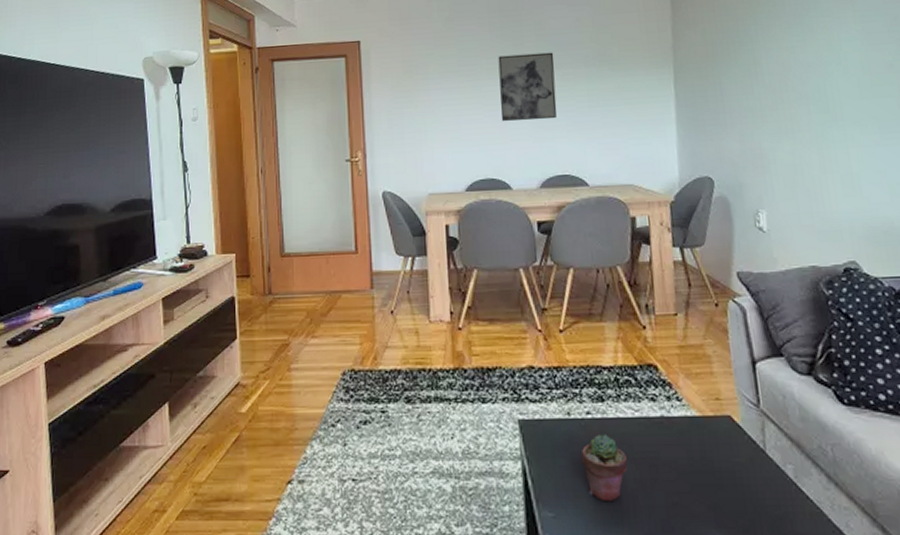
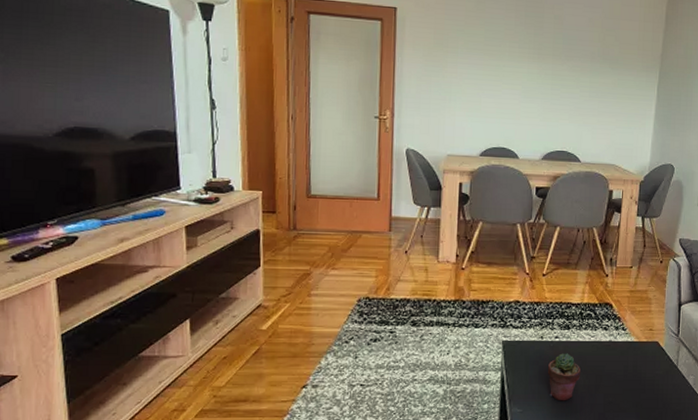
wall art: present [498,52,557,122] -> none [516,41,567,103]

